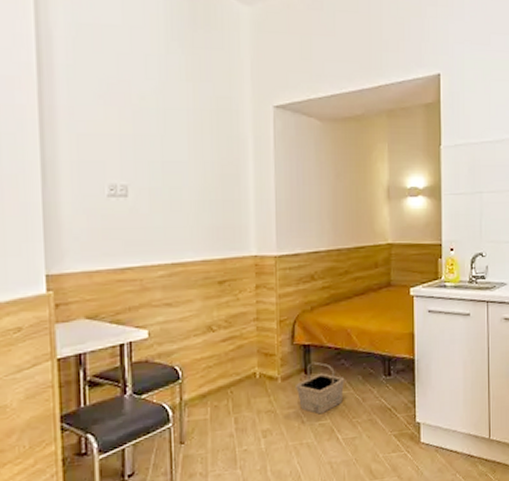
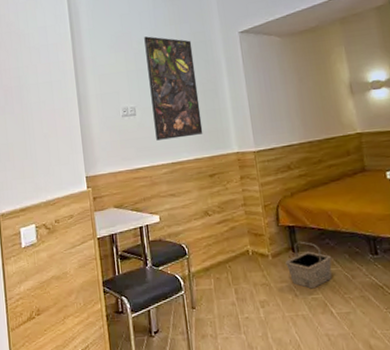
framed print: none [149,91,216,233] -> present [144,36,203,140]

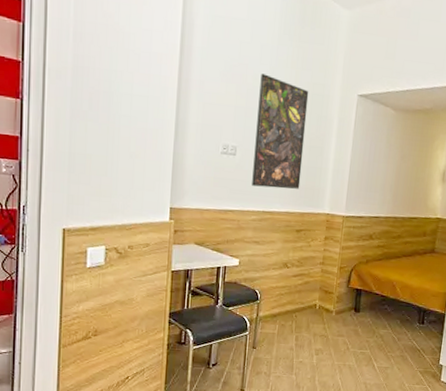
basket: present [285,241,332,289] -> none [346,303,386,345]

